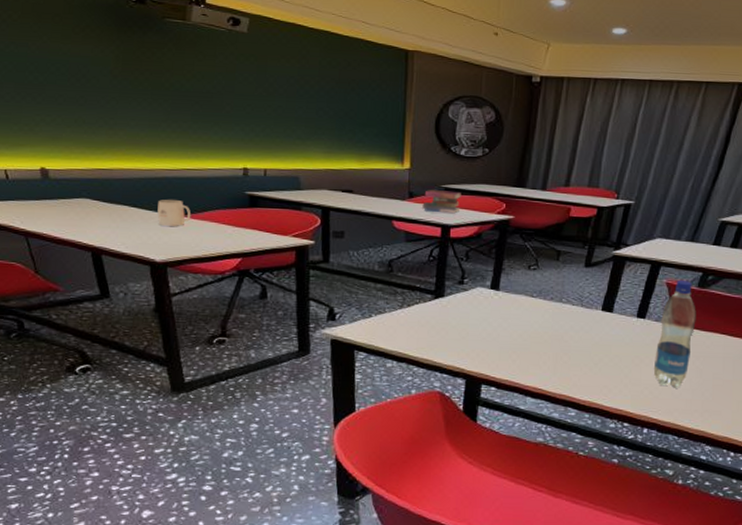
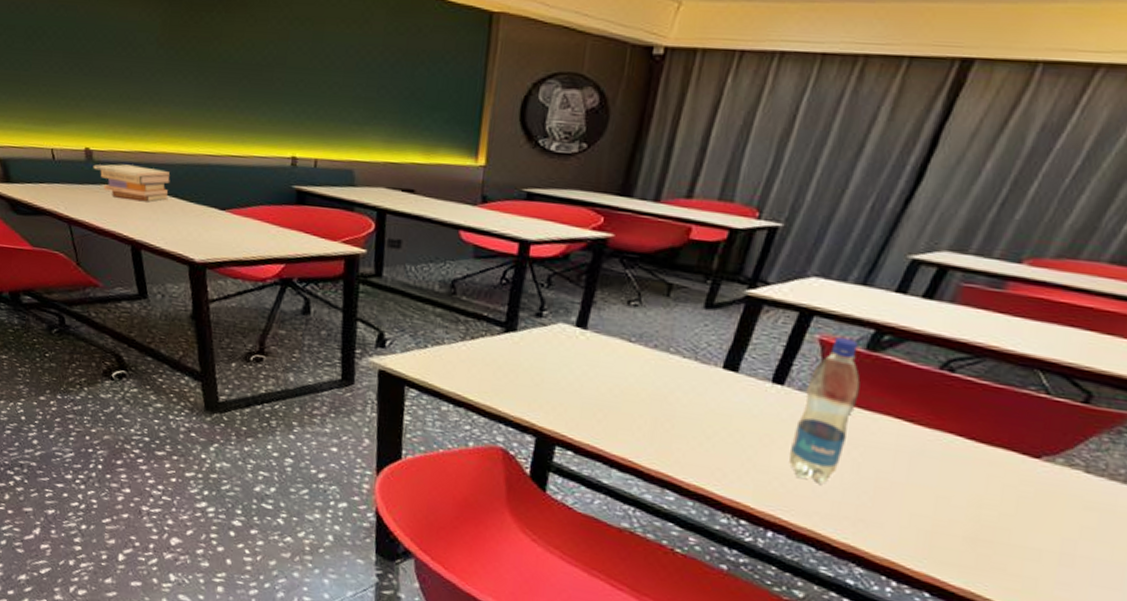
books: none [49,180,130,213] -> present [93,164,171,203]
mug: present [157,200,192,227] -> none [198,190,234,223]
books: present [422,189,461,214] -> none [497,193,548,227]

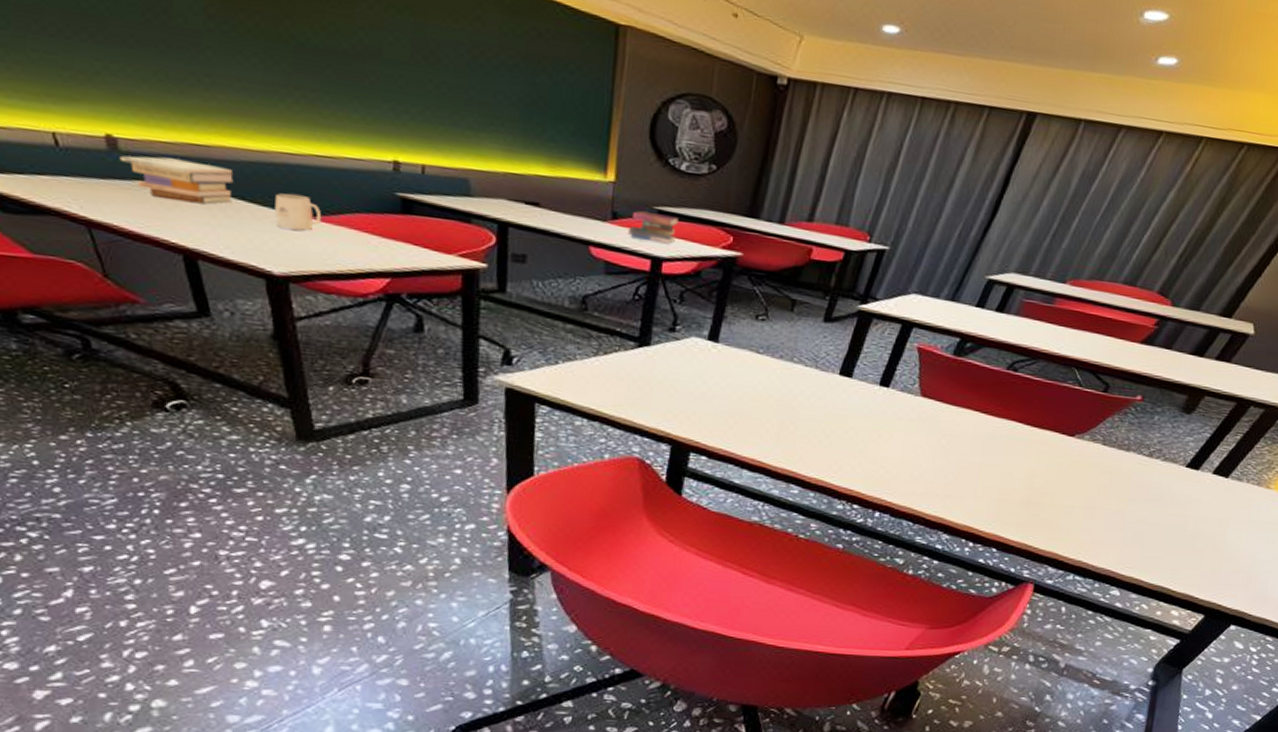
mug: none [198,190,234,223] -> present [274,193,322,231]
books: none [497,193,548,227] -> present [628,210,679,244]
bottle: present [788,336,861,484] -> none [892,344,949,469]

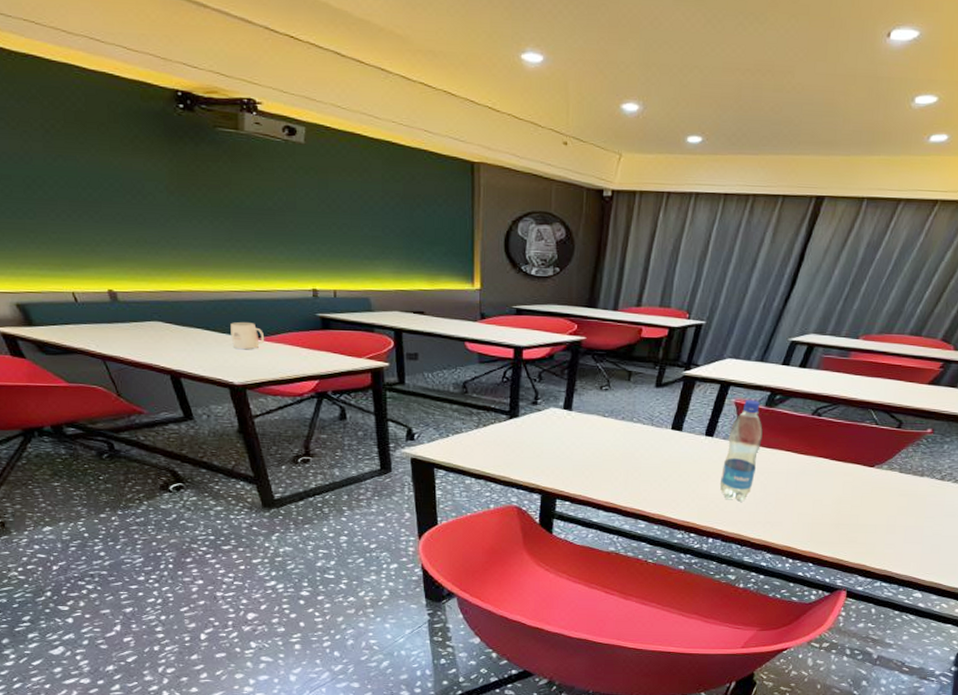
books: present [119,155,235,205] -> none [119,303,201,336]
books: present [628,210,679,244] -> none [494,310,533,335]
bottle: none [892,344,949,469] -> present [719,399,763,502]

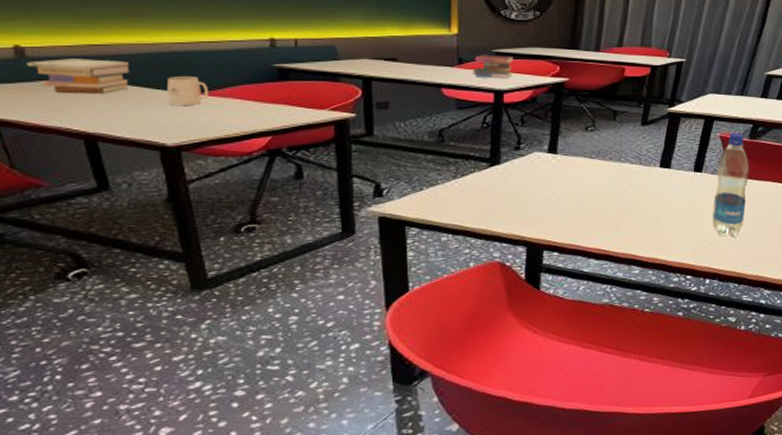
books: none [119,303,201,336] -> present [26,59,131,94]
books: none [494,310,533,335] -> present [473,54,513,79]

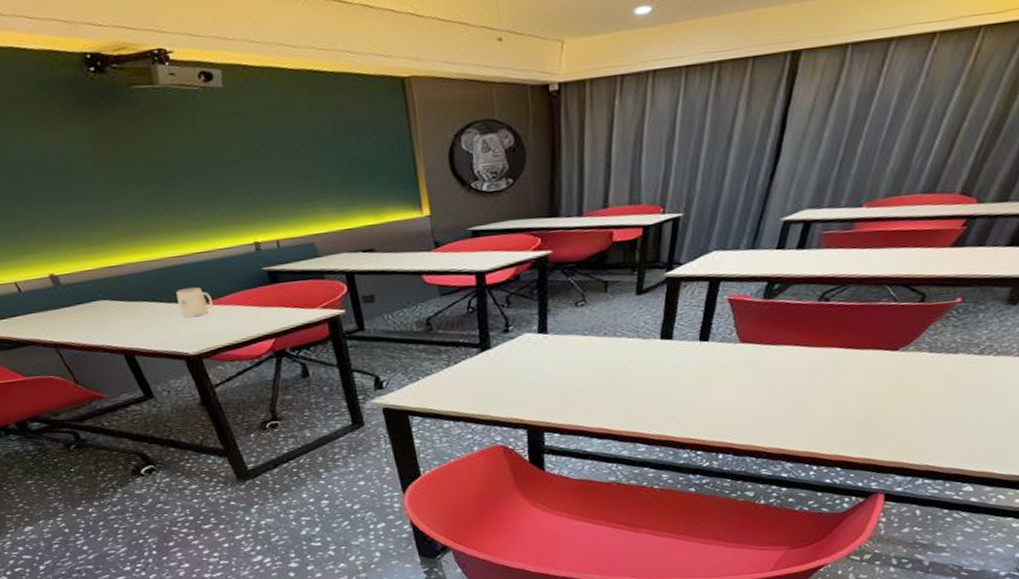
books: present [26,59,131,94] -> none [63,279,147,314]
books: present [473,54,513,79] -> none [450,233,492,260]
bottle: present [712,132,749,237] -> none [723,293,765,409]

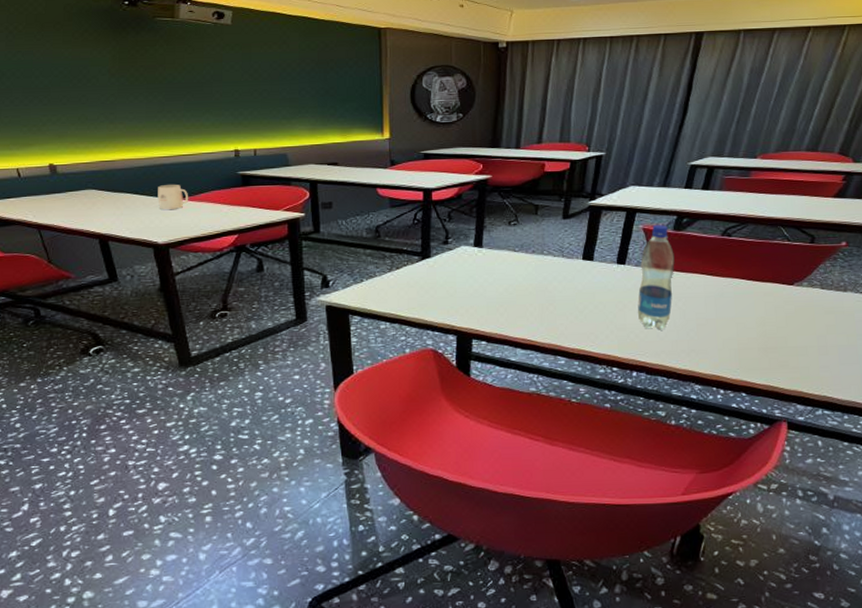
bottle: none [723,293,765,409] -> present [637,224,675,330]

